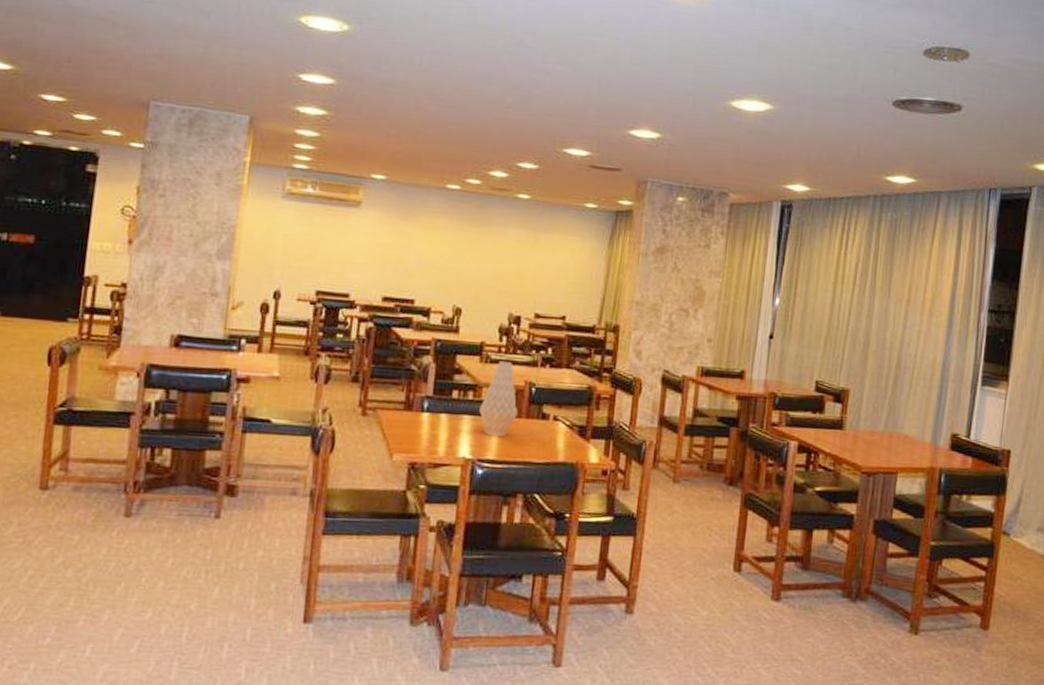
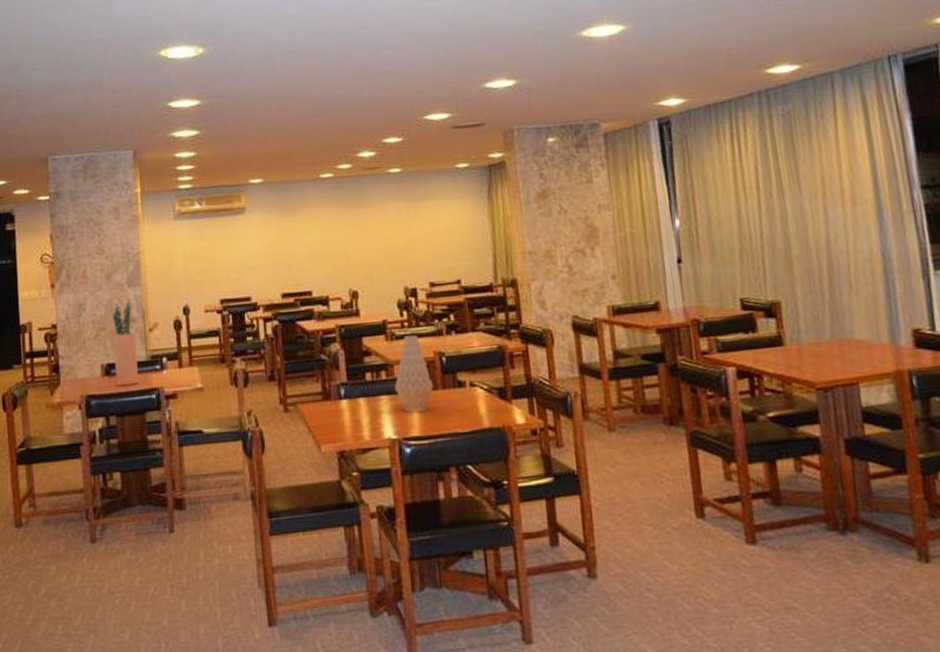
vase: none [184,272,218,362] -> present [113,299,139,386]

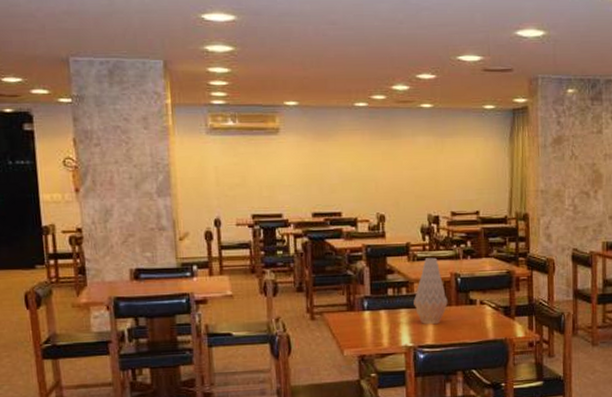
vase: present [113,299,139,386] -> none [141,209,168,290]

